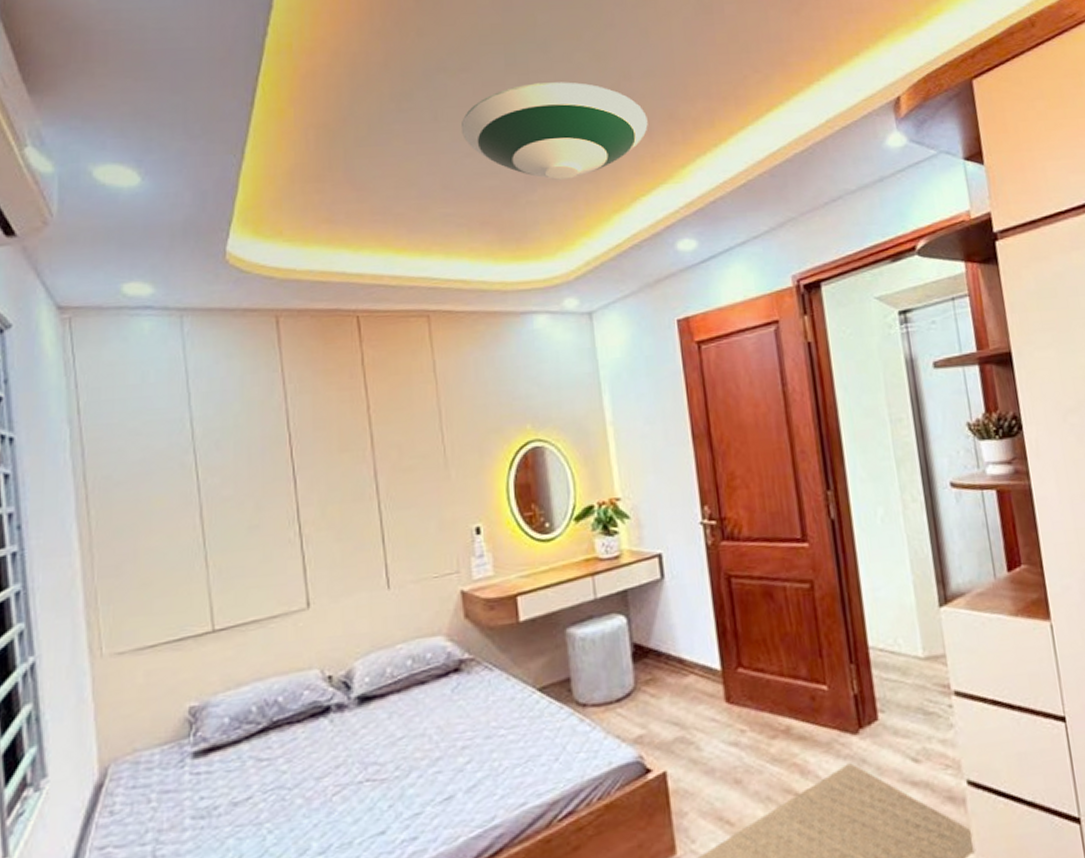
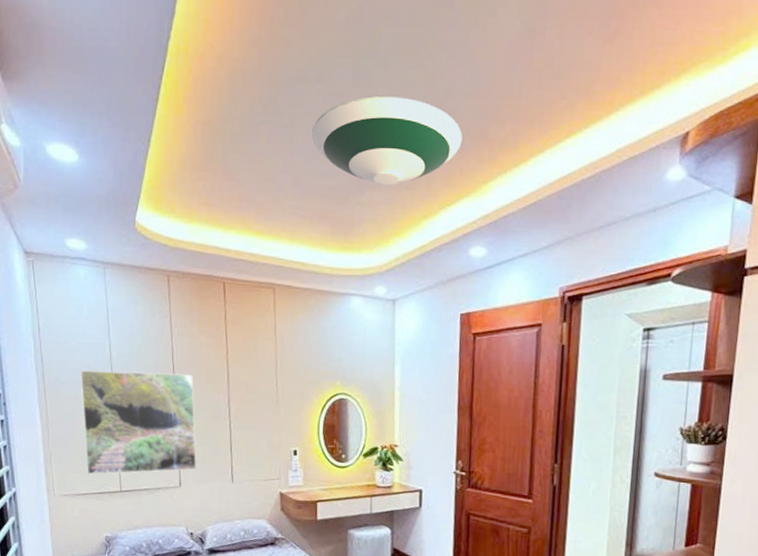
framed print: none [145,443,332,614] -> present [80,370,196,475]

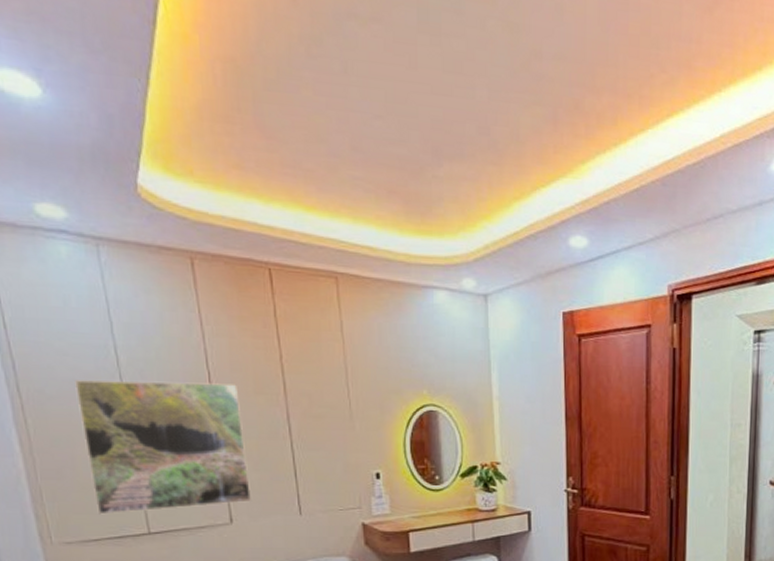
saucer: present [312,96,462,185] -> none [372,47,554,159]

